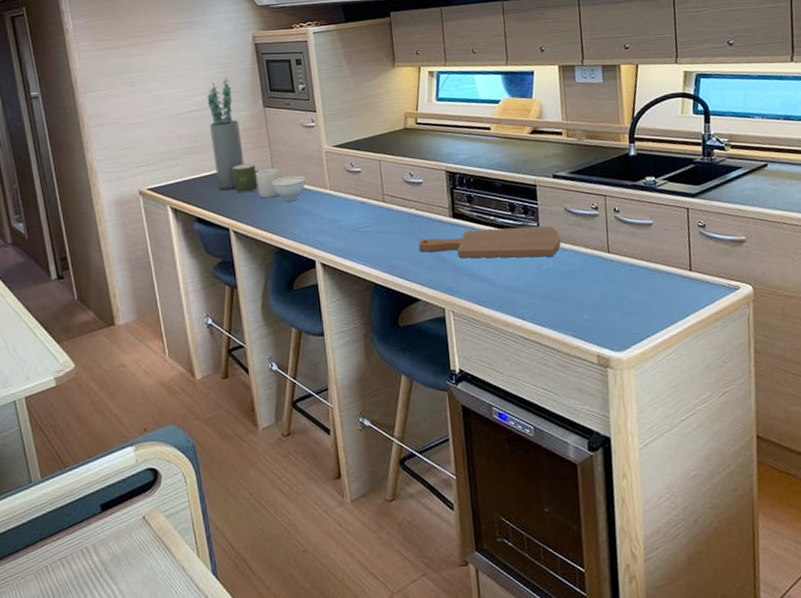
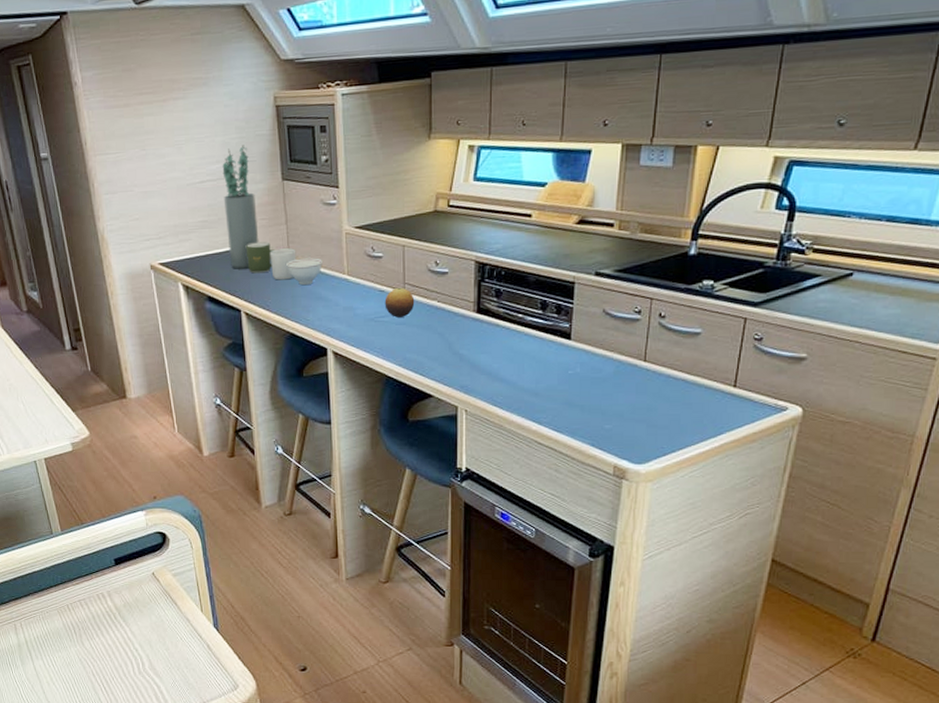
fruit: none [366,198,395,227] -> present [384,287,415,318]
cutting board: present [418,226,562,259] -> none [436,327,594,361]

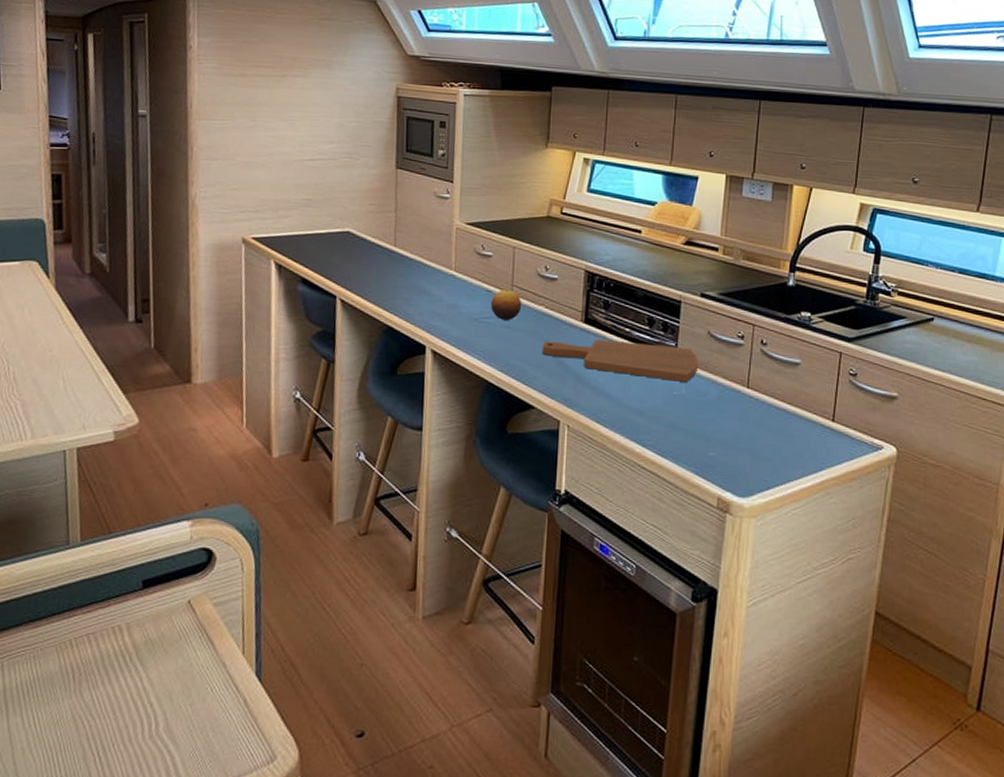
vase: present [222,145,259,269] -> none [331,129,366,254]
mug: present [245,242,275,274] -> none [349,227,380,260]
mug: present [269,248,297,280] -> none [374,236,403,270]
bowl: present [286,258,322,286] -> none [391,248,430,278]
cutting board: none [436,327,594,361] -> present [542,339,699,382]

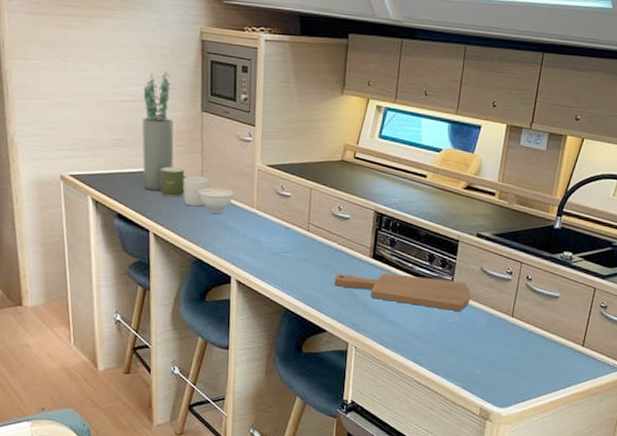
vase: none [331,129,366,254] -> present [141,72,174,191]
mug: none [349,227,380,260] -> present [159,166,188,198]
mug: none [374,236,403,270] -> present [183,176,209,207]
bowl: none [391,248,430,278] -> present [198,188,234,215]
fruit: present [490,288,522,320] -> none [289,226,317,255]

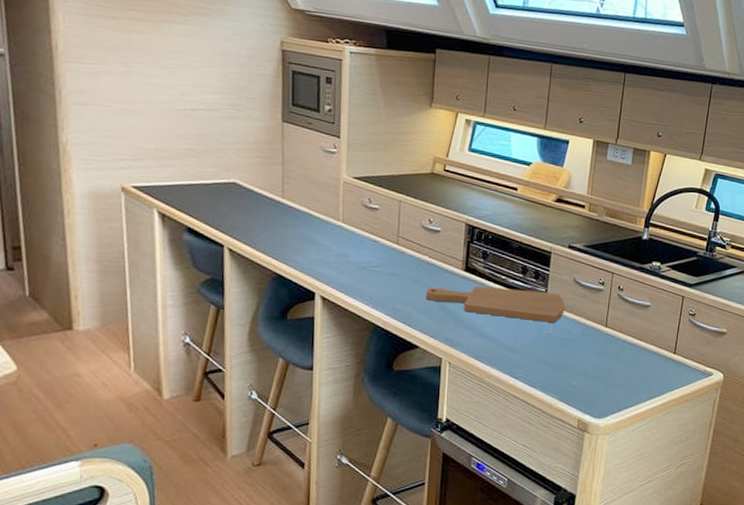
vase: present [141,72,174,191] -> none [215,81,252,204]
mug: present [159,166,188,198] -> none [235,178,268,211]
mug: present [183,176,209,207] -> none [261,188,291,220]
bowl: present [198,188,234,215] -> none [279,200,318,228]

